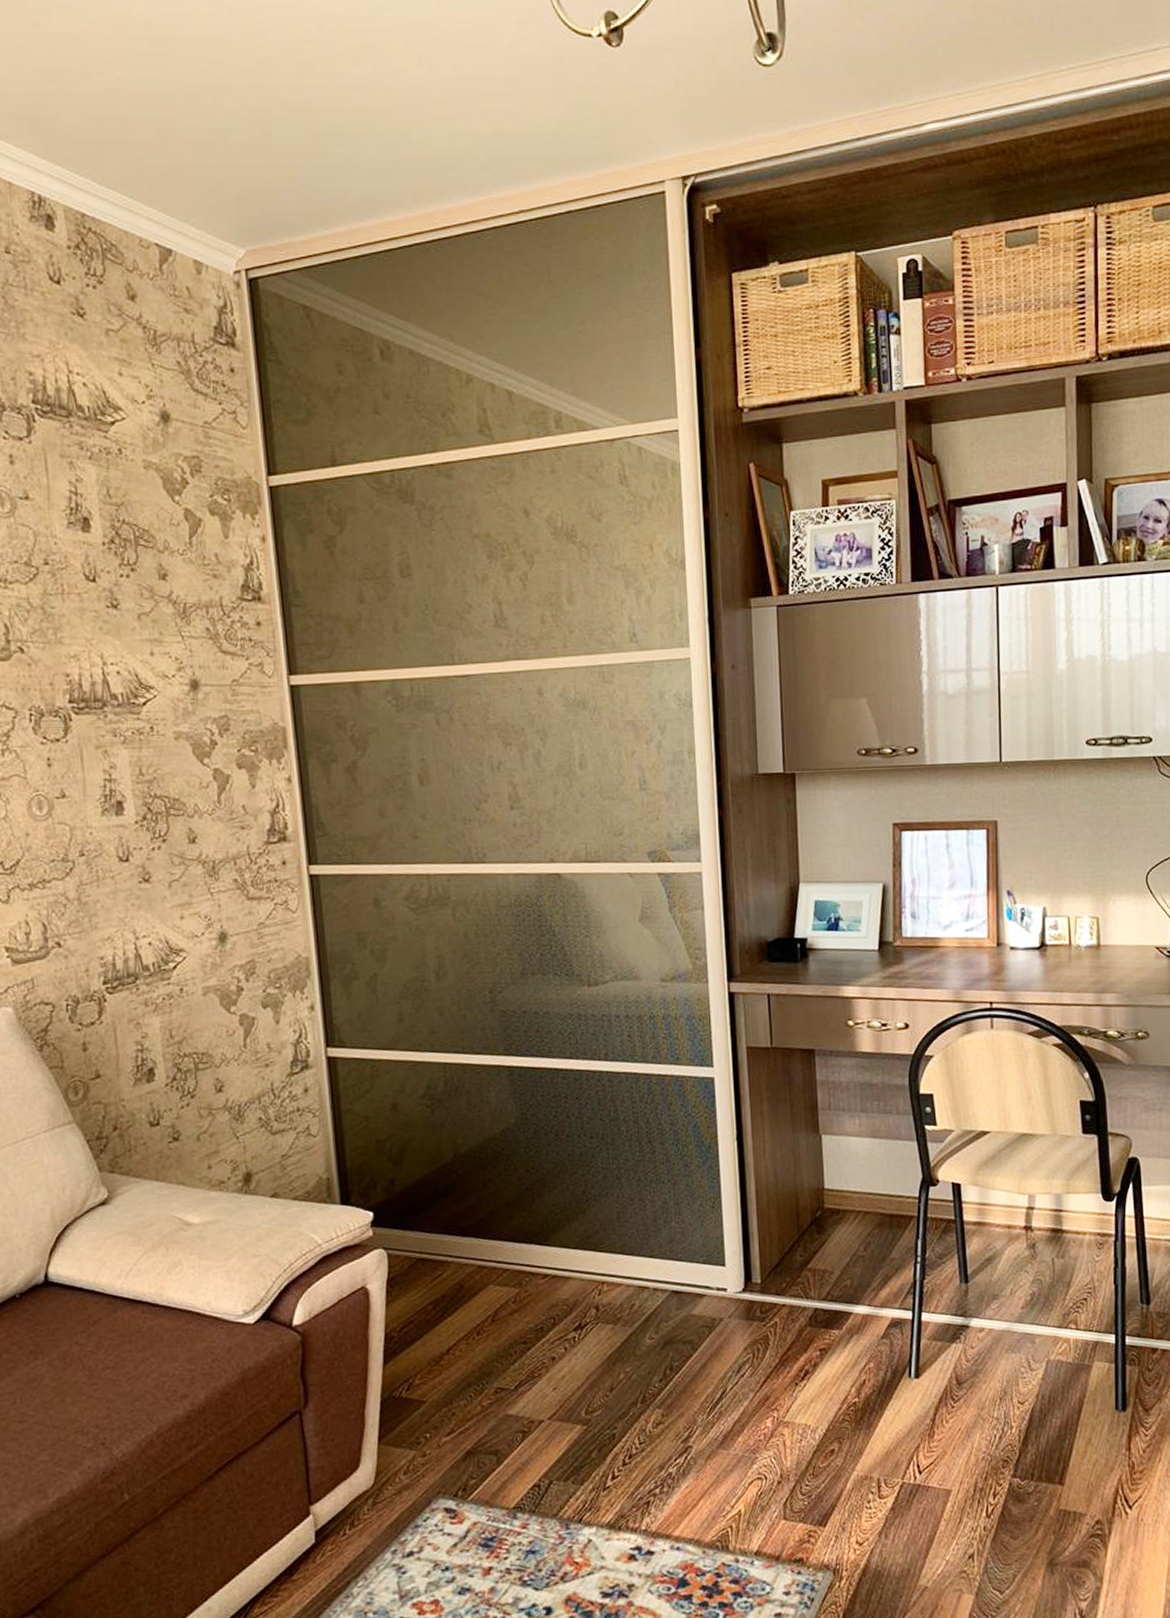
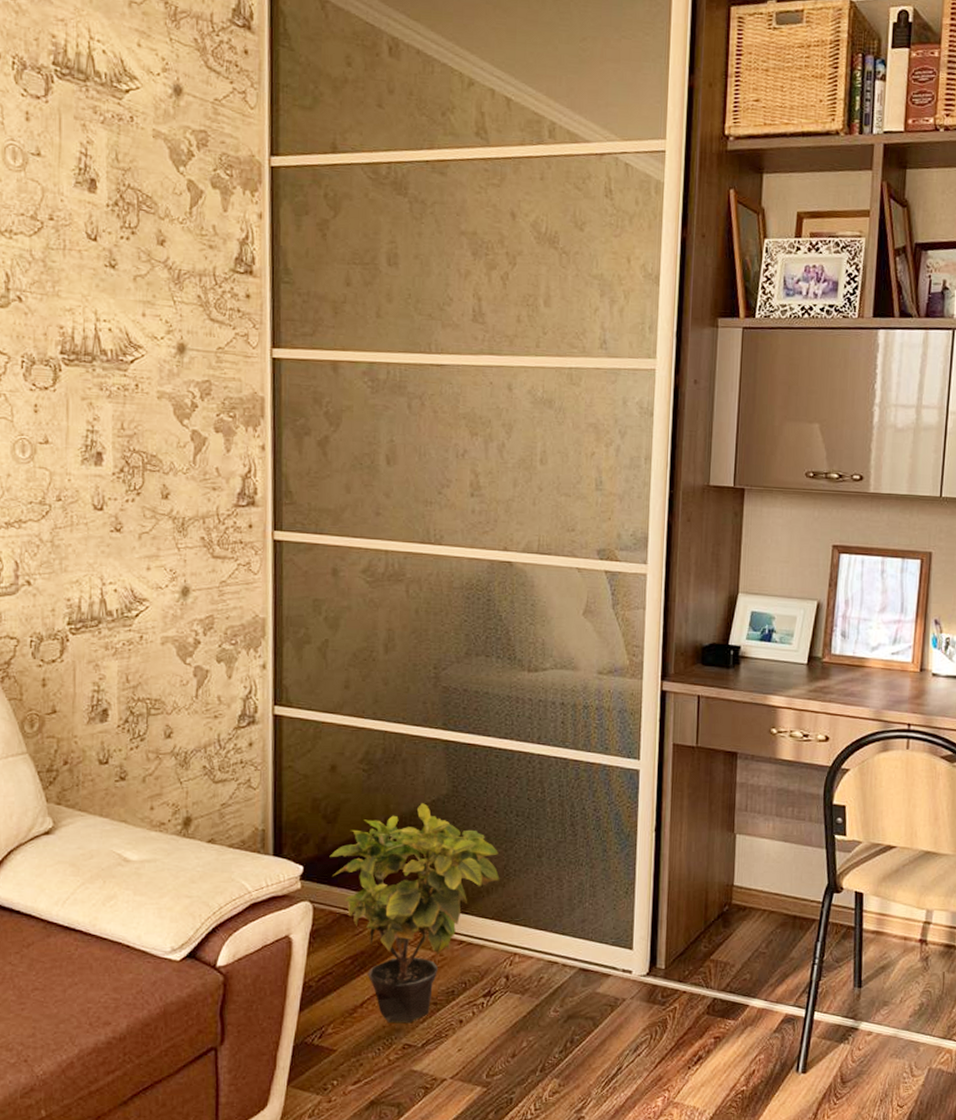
potted plant: none [399,1134,580,1368] -> present [329,803,500,1023]

